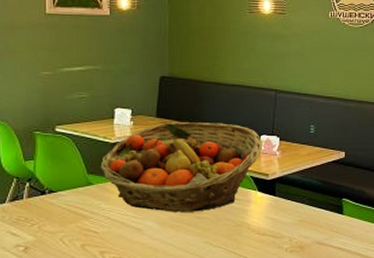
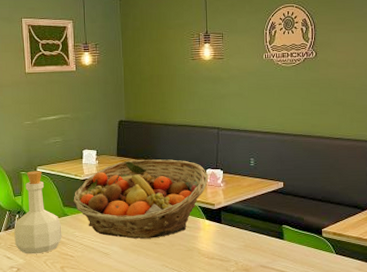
bottle: none [22,131,85,230] -> present [14,171,62,254]

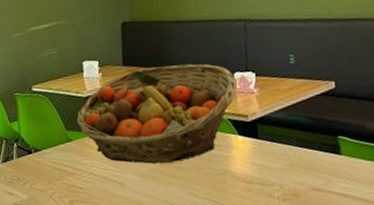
bottle: present [14,171,62,254] -> none [13,90,68,189]

